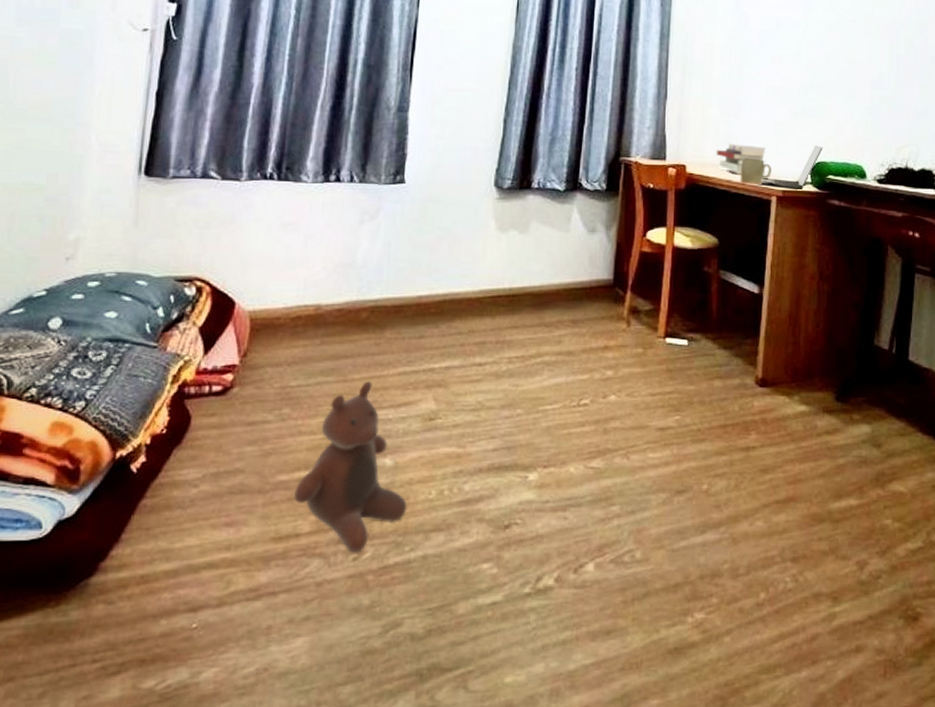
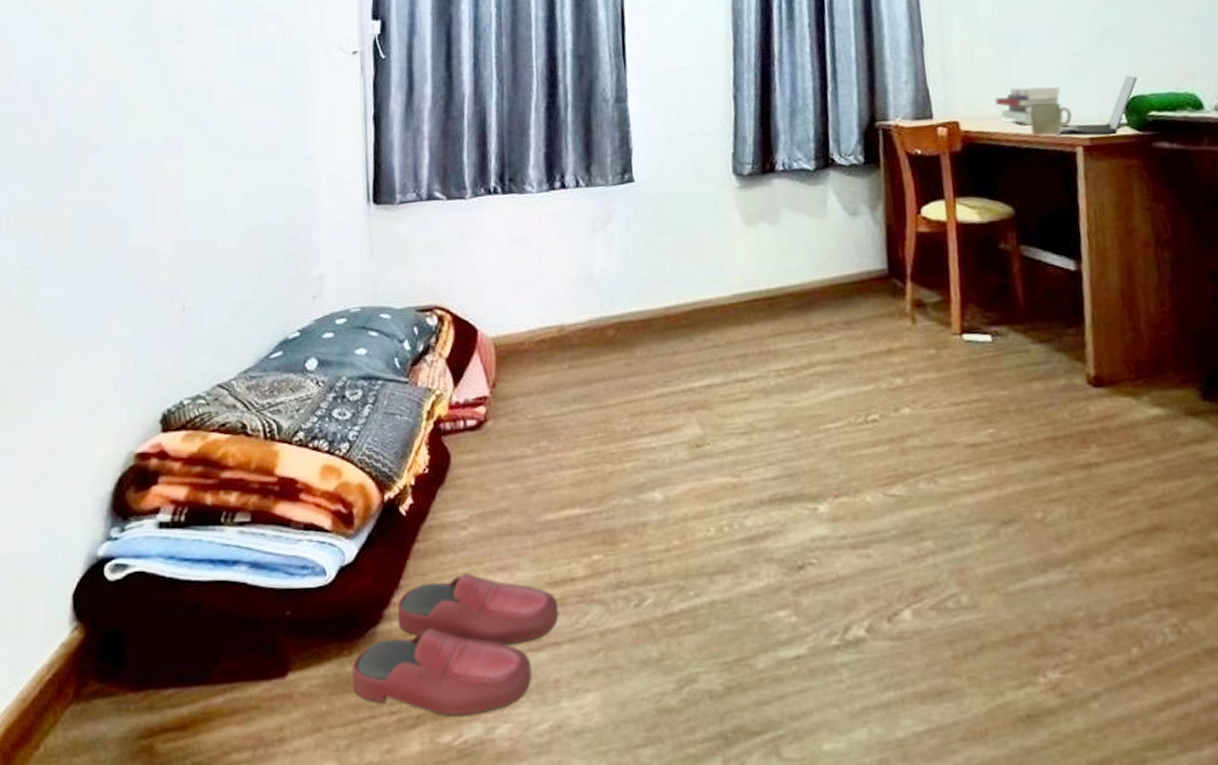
slippers: none [56,528,280,663] -> present [352,573,559,716]
stuffed bear: present [294,381,407,553] -> none [563,406,686,599]

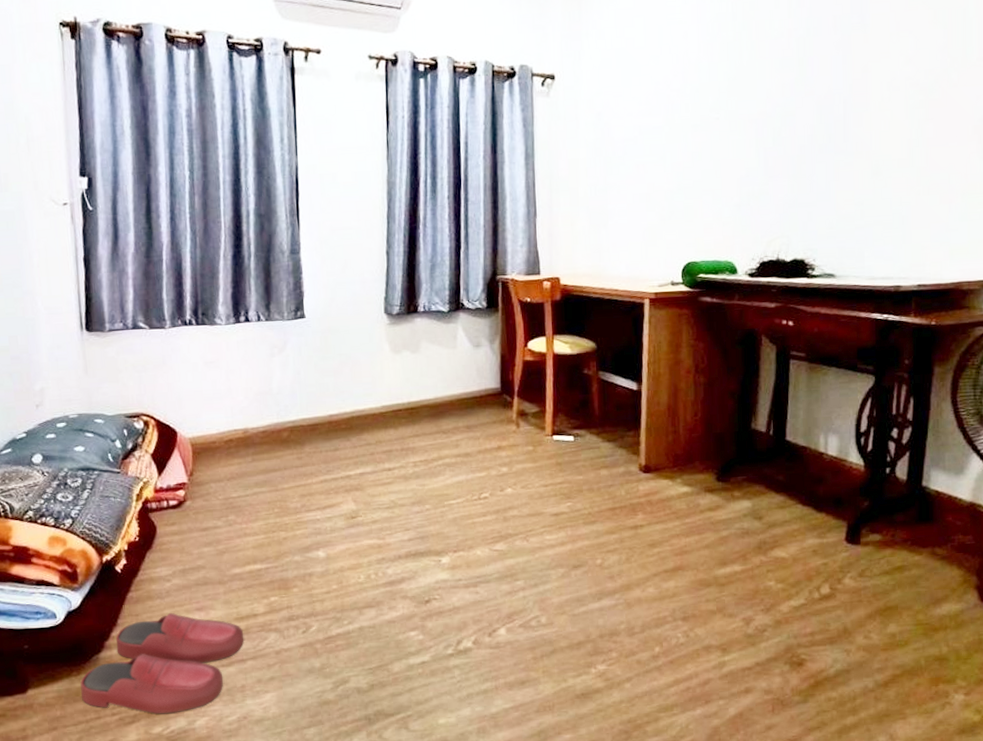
books: present [995,86,1064,126] -> none [588,252,638,282]
mug: present [1029,102,1072,136] -> none [612,264,643,290]
laptop: present [1052,75,1138,137] -> none [628,246,693,292]

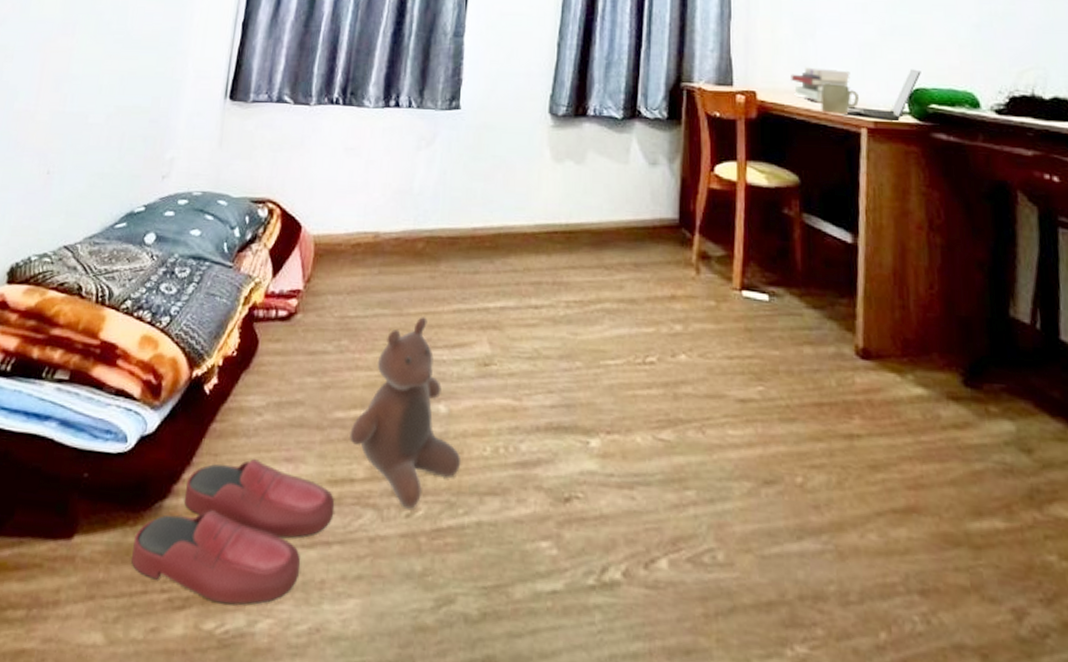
stuffed bear: none [248,489,342,627] -> present [350,317,461,509]
books: none [588,252,638,282] -> present [791,66,853,104]
mug: none [612,264,643,290] -> present [820,83,859,114]
laptop: none [628,246,693,292] -> present [840,69,921,122]

